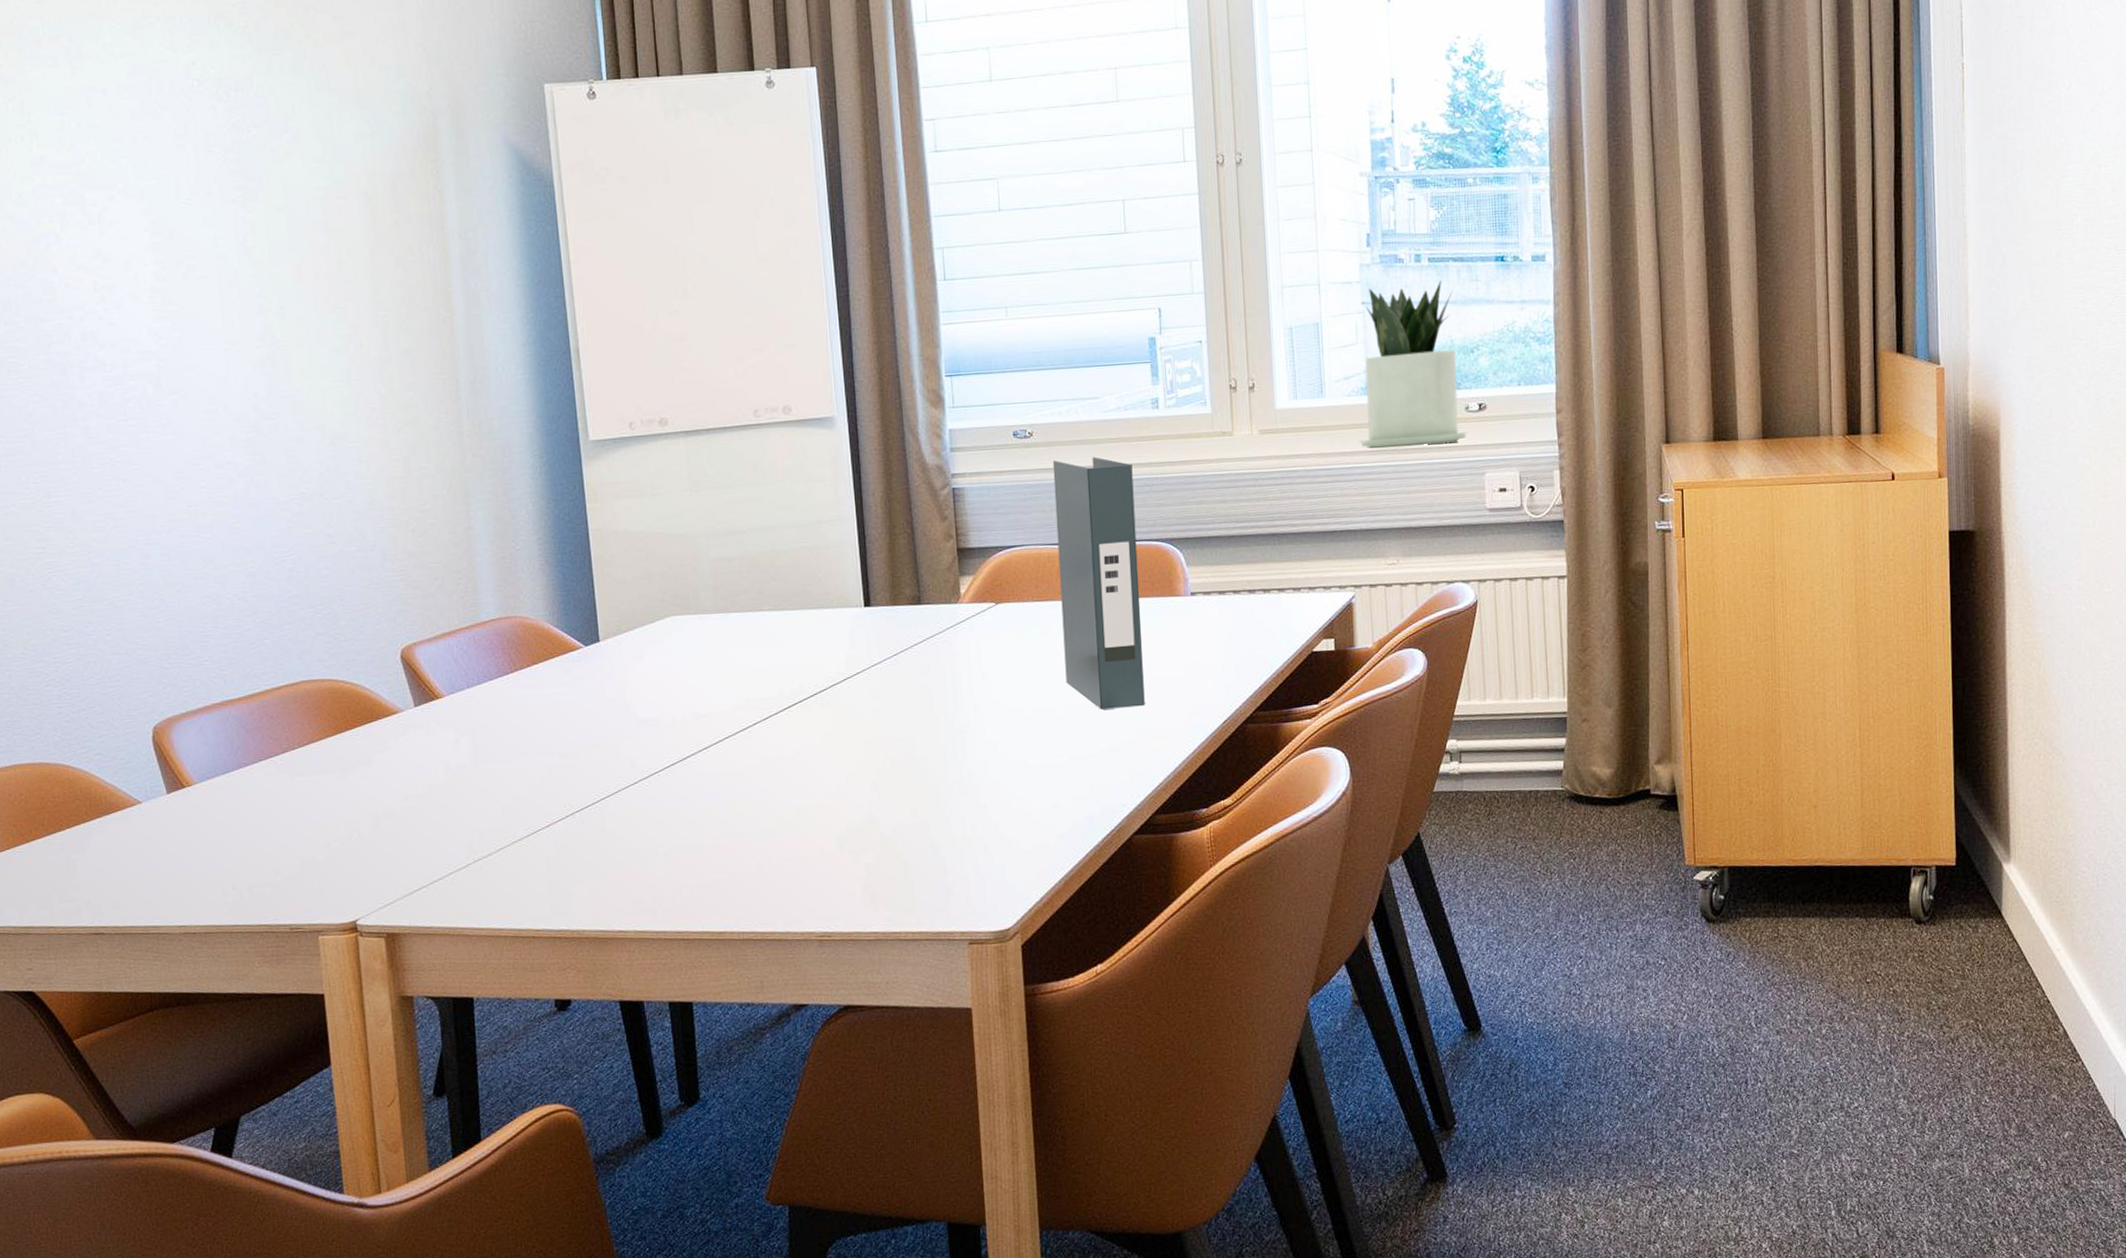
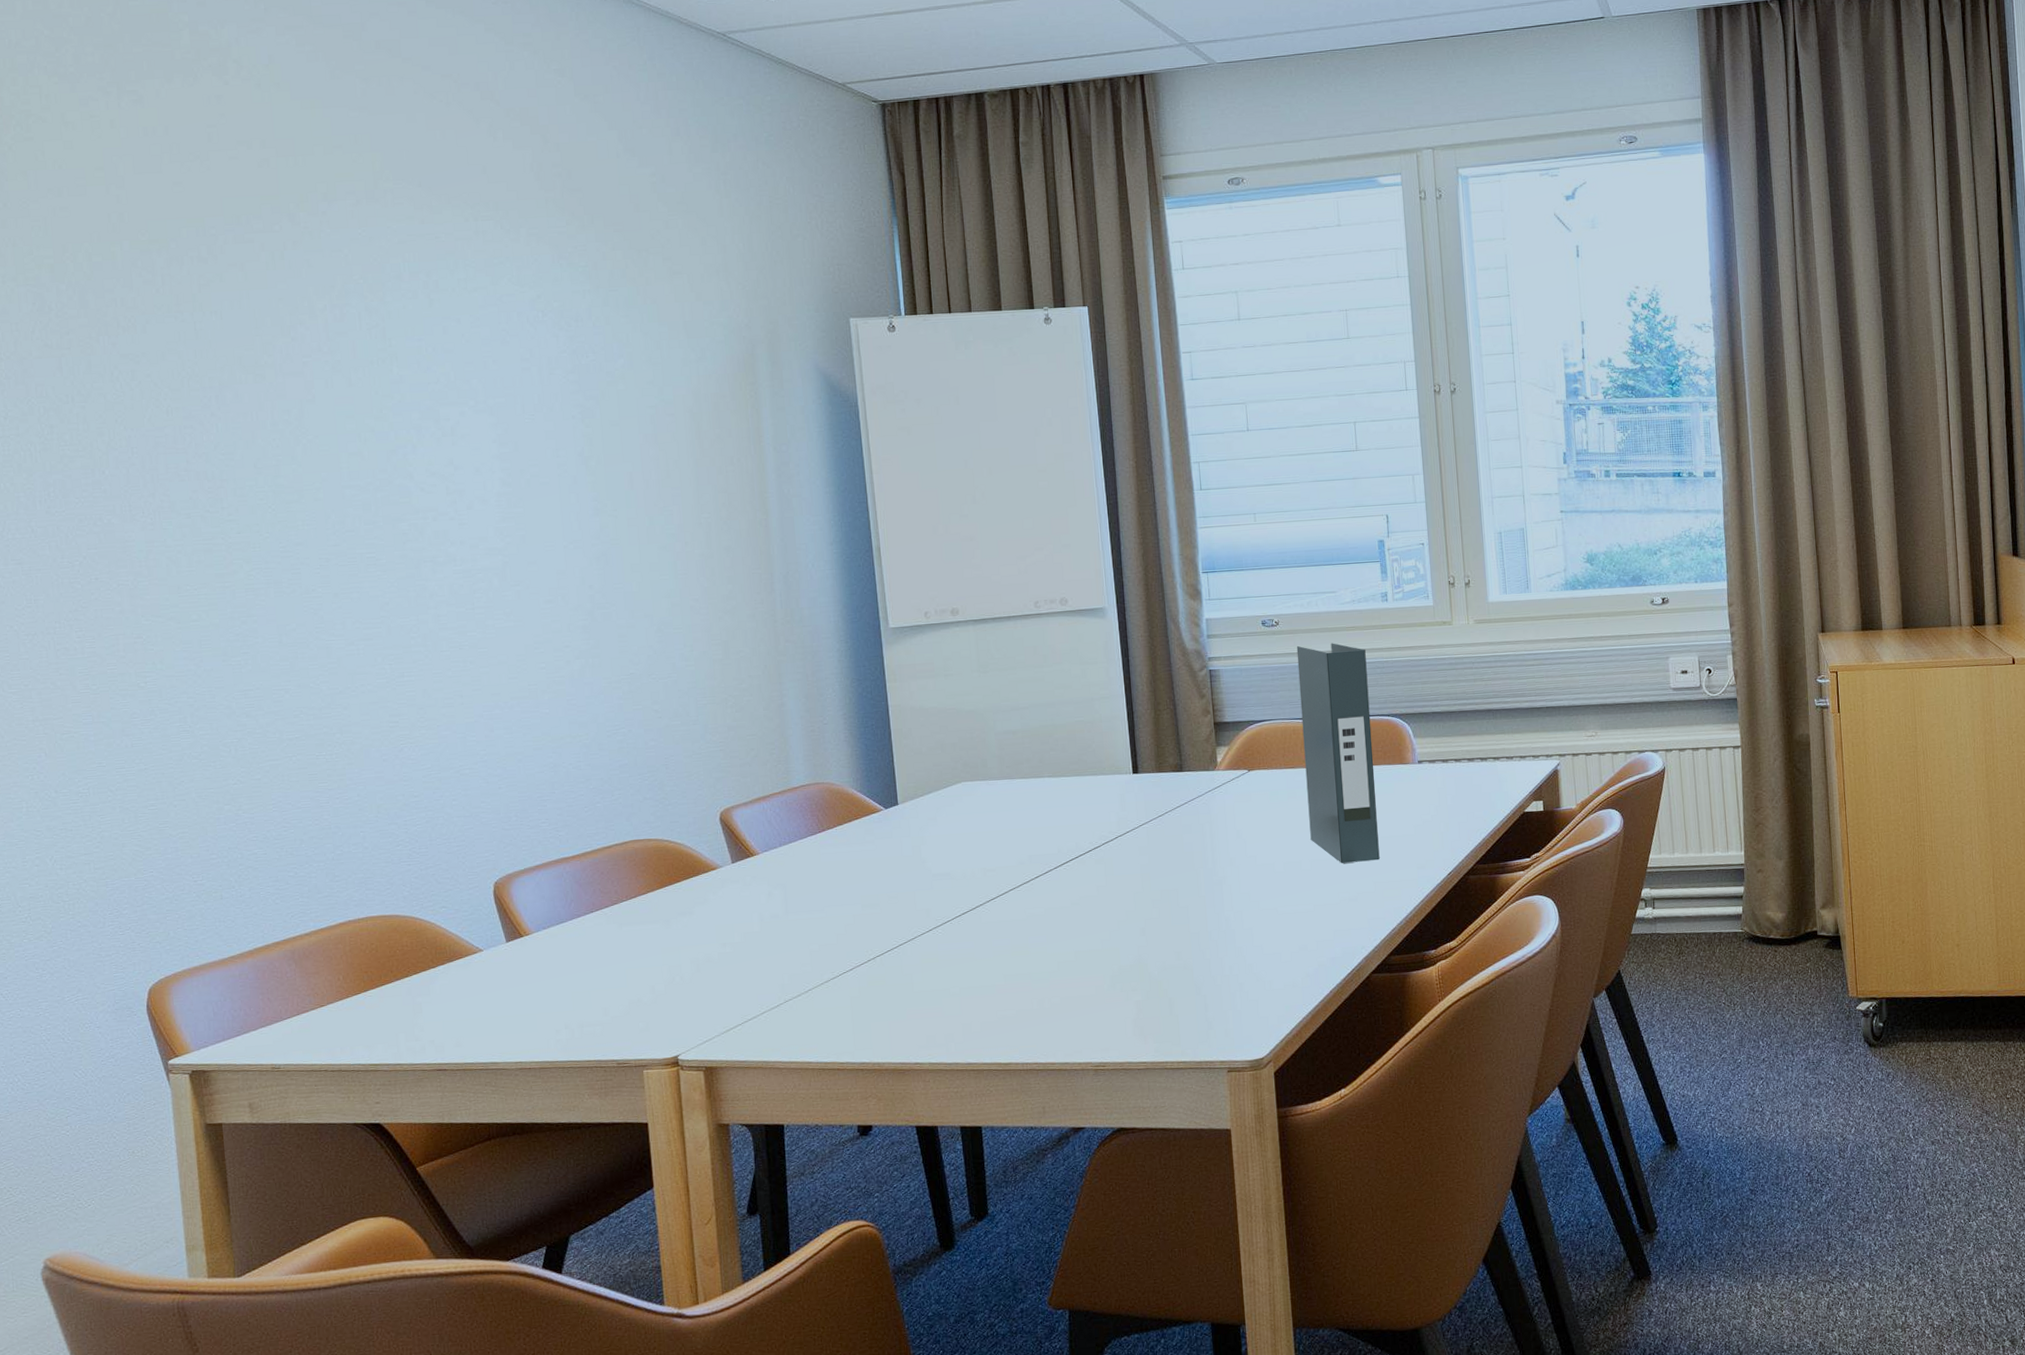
planter: present [1358,280,1468,449] -> none [1560,493,1653,637]

